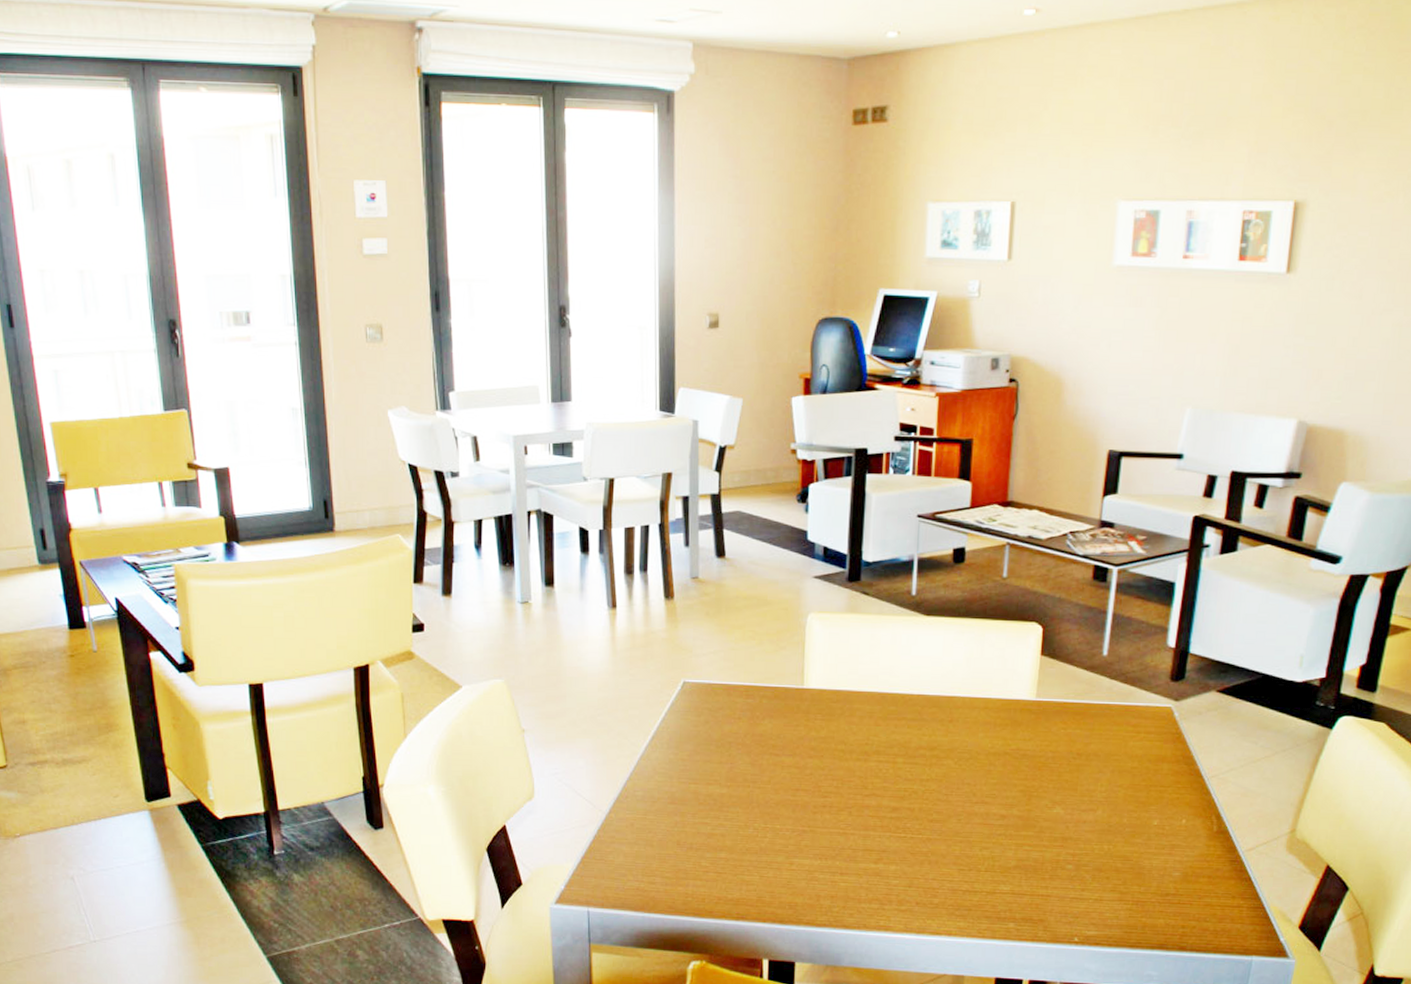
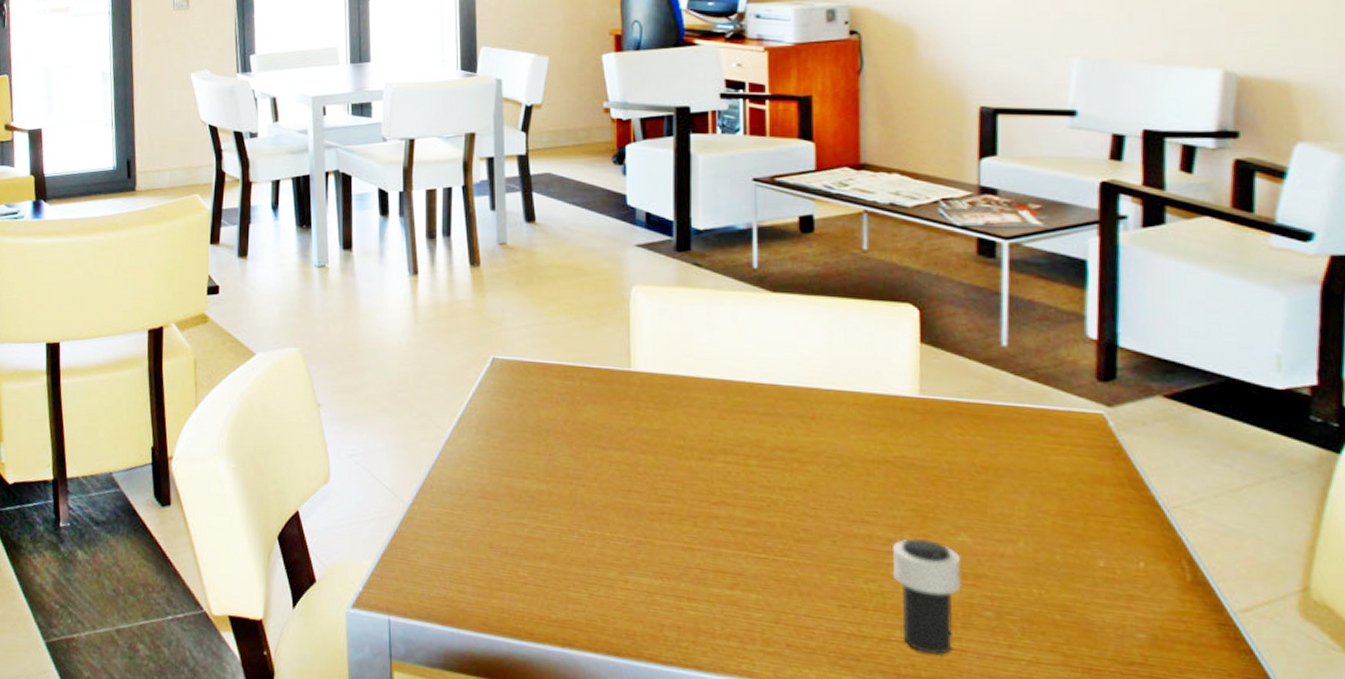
cup: none [1001,812,1054,900] -> present [892,538,962,655]

